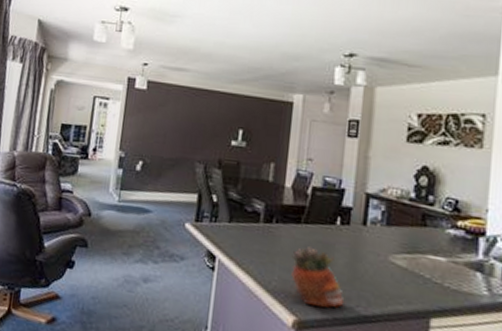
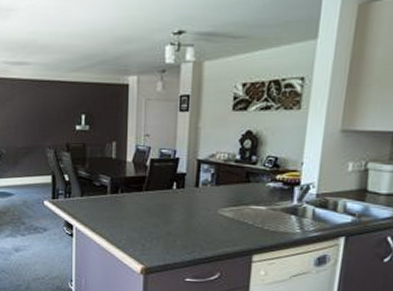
succulent planter: present [291,247,345,308] -> none [136,209,182,257]

